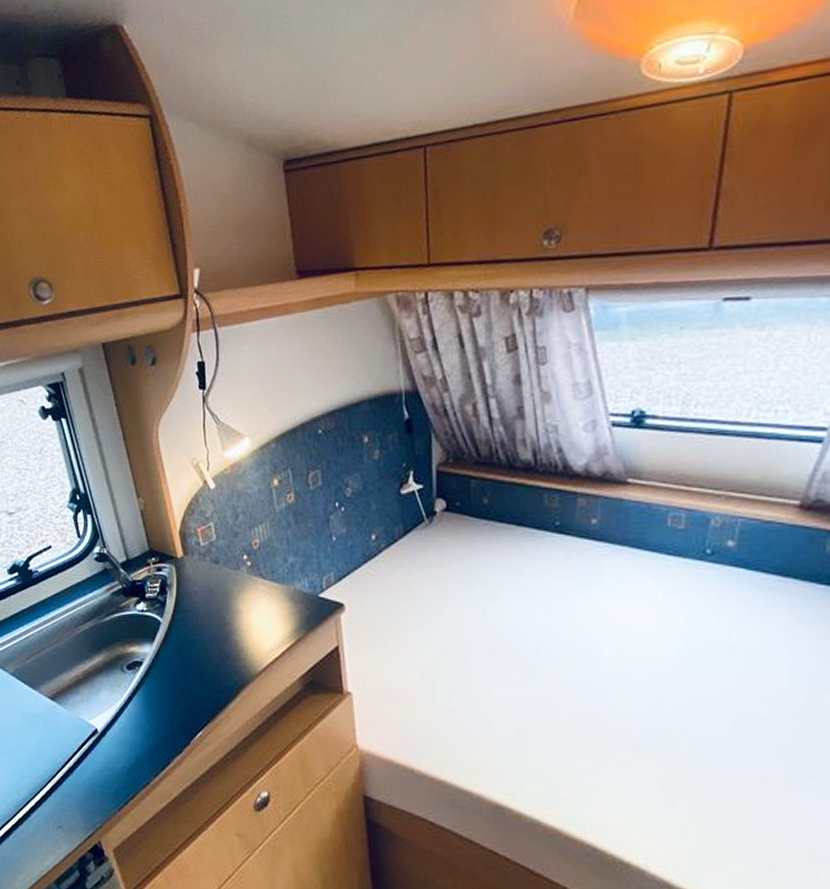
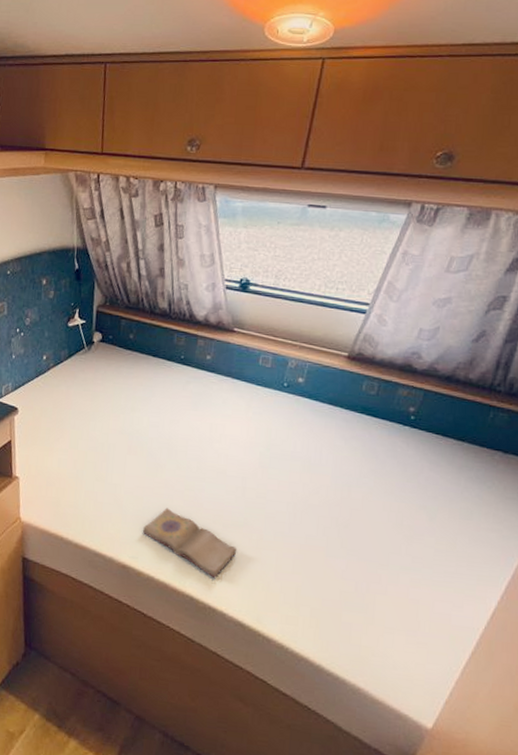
diary: none [521,727,655,823] -> present [143,508,237,579]

